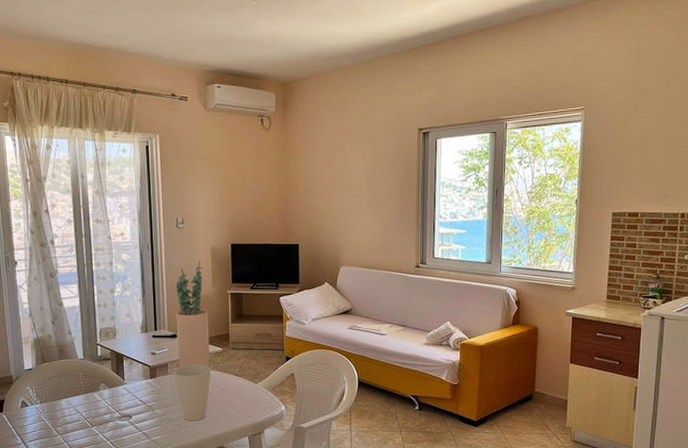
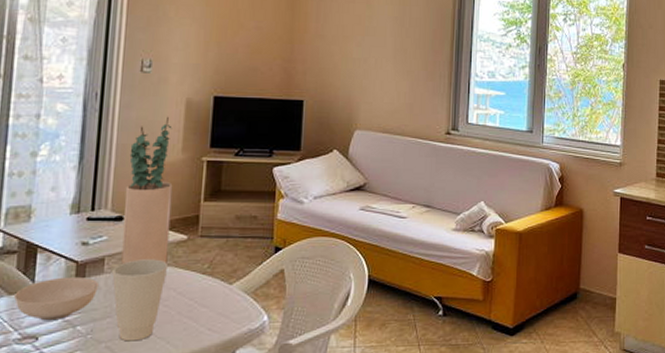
bowl: none [113,376,167,406] -> present [14,276,100,321]

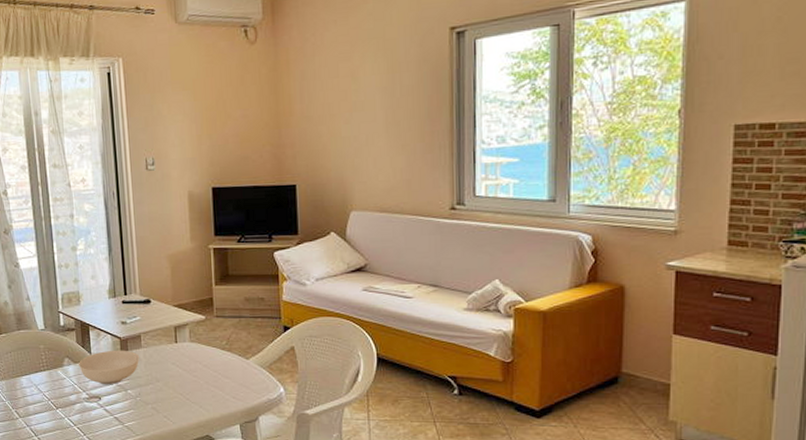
cup: present [112,259,169,342] -> none [148,336,193,404]
vase: present [121,116,173,277] -> none [147,209,192,352]

